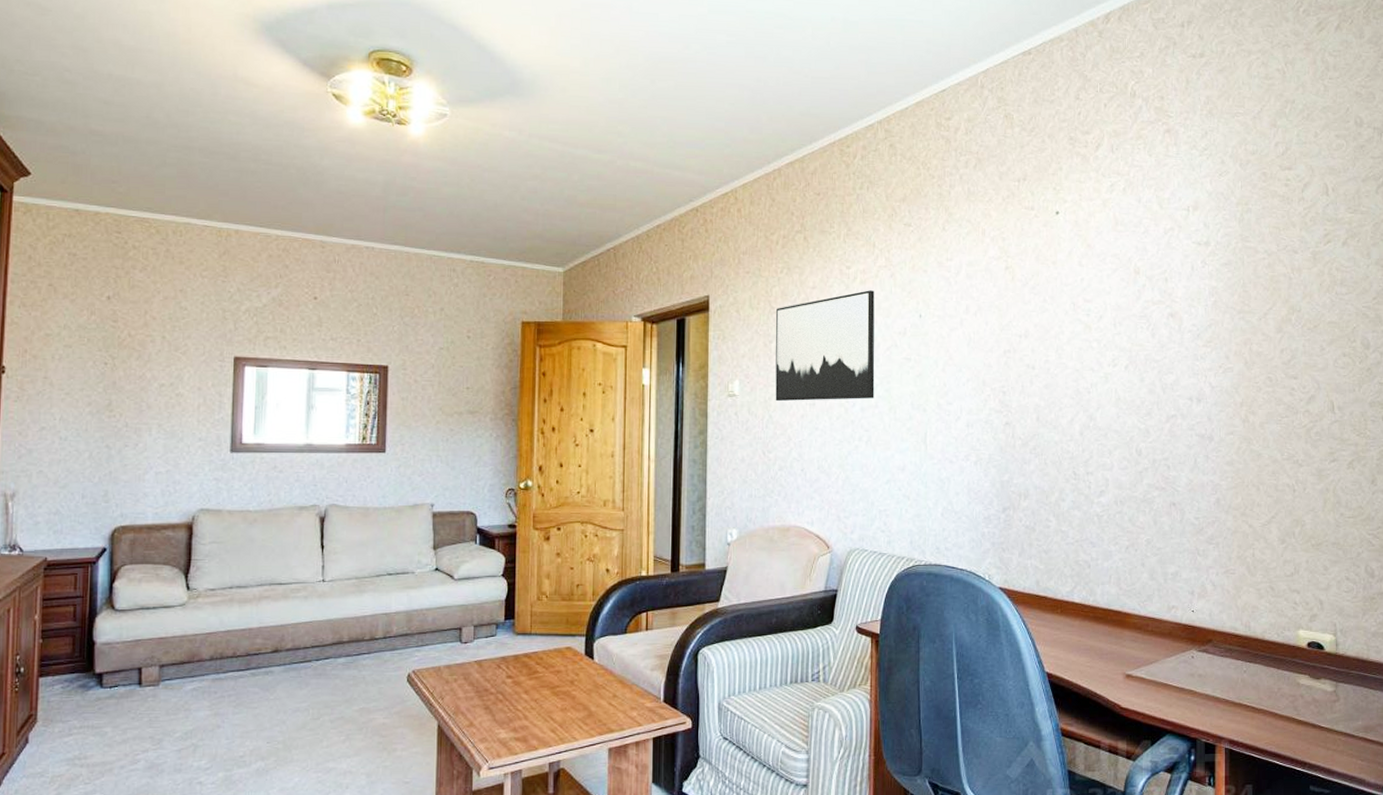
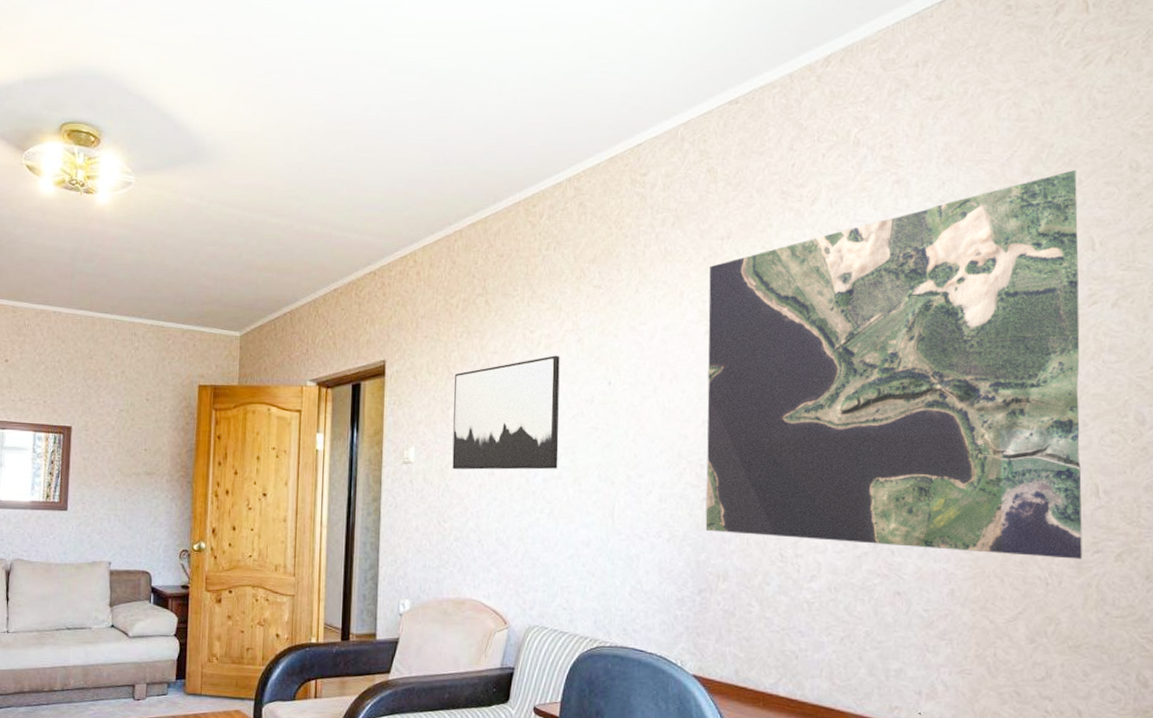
map: none [1007,123,1321,468] -> present [705,169,1082,560]

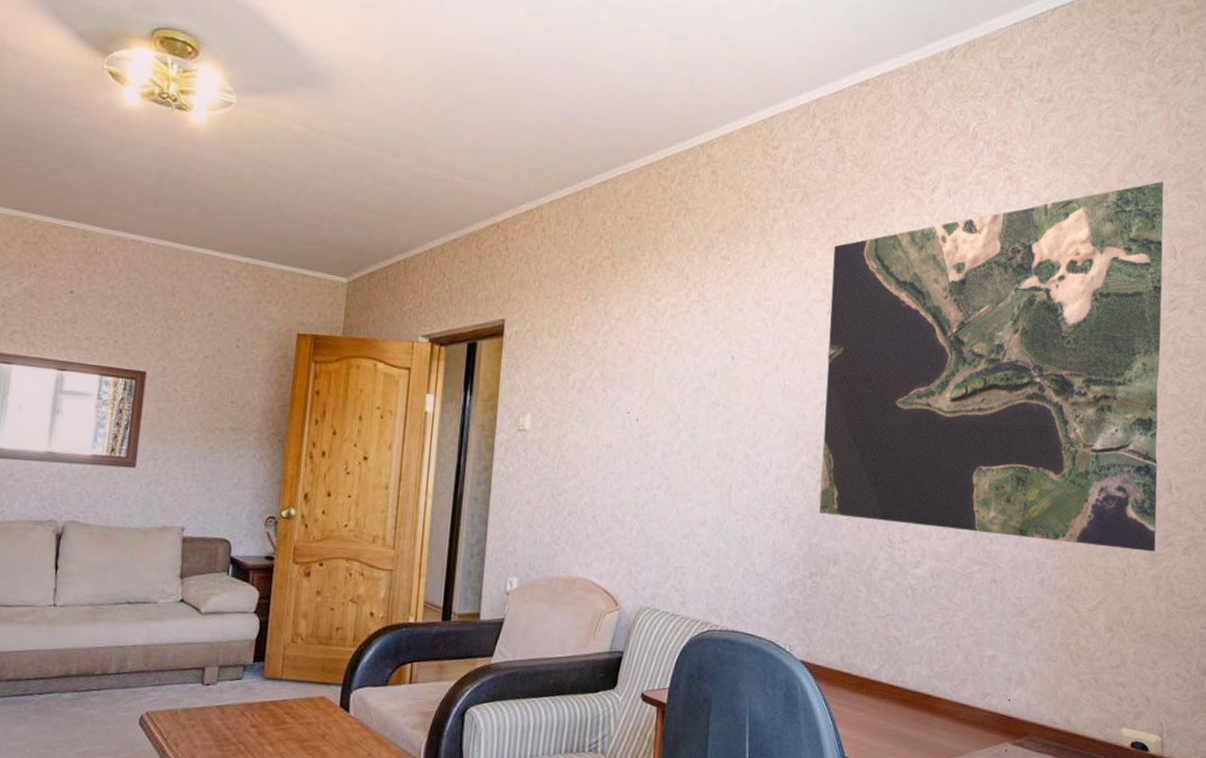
wall art: present [452,355,560,470] -> none [569,325,685,444]

